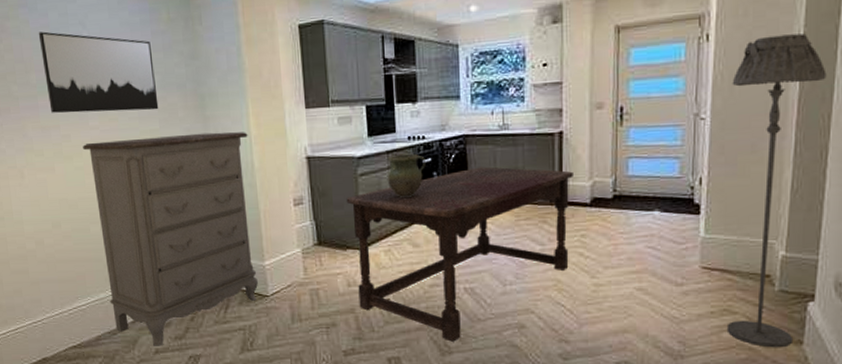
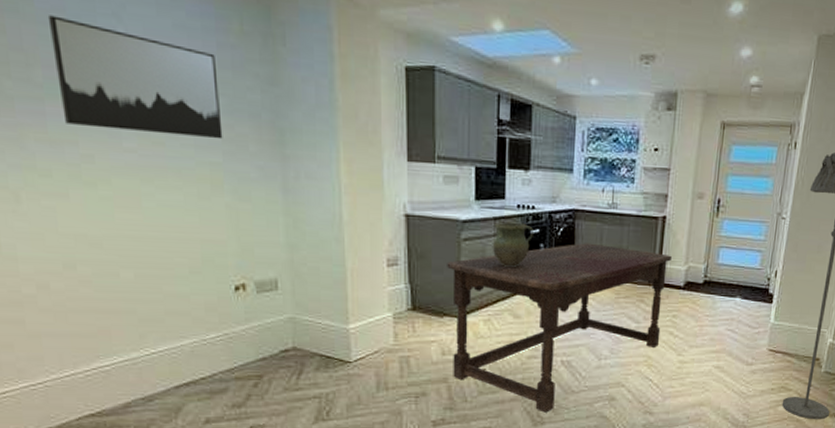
dresser: present [83,132,258,346] -> none [112,168,339,415]

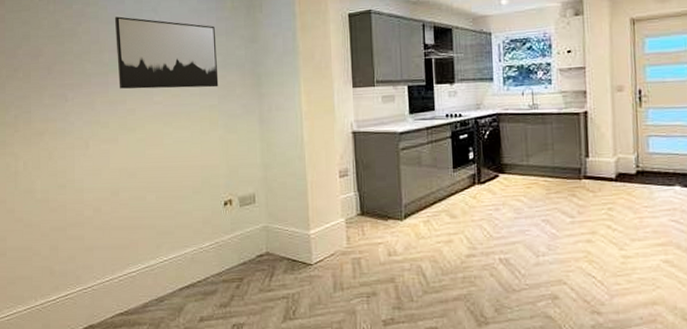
dining table: present [447,243,672,413] -> none [388,143,599,312]
ceramic jug: present [492,221,535,267] -> none [426,130,463,171]

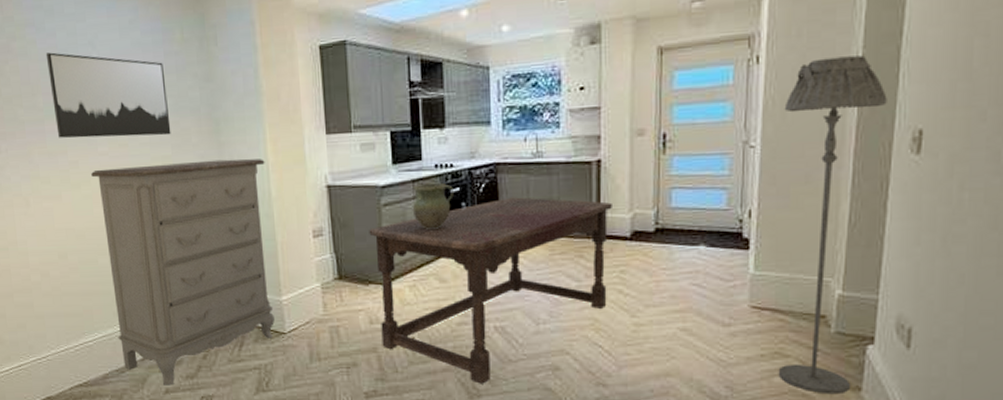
dresser: none [146,108,303,314] -> present [91,158,274,386]
dining table: none [388,143,599,312] -> present [369,197,612,384]
ceramic jug: none [426,130,463,171] -> present [412,182,455,229]

